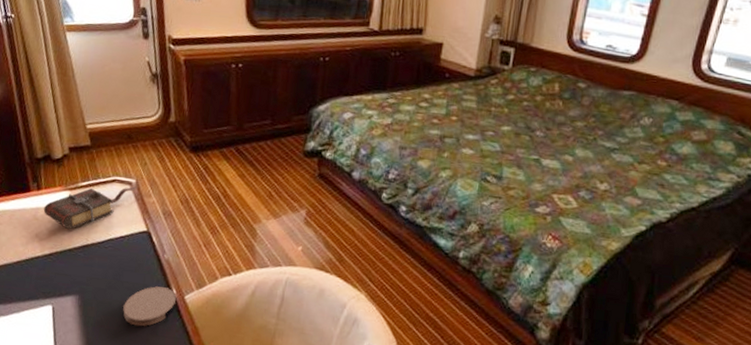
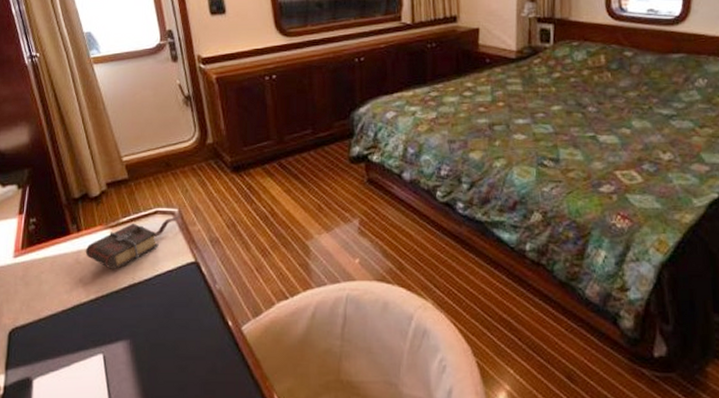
coaster: present [123,286,177,326] -> none [178,320,233,366]

